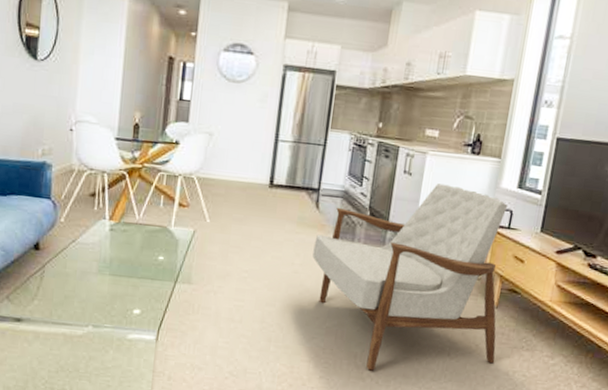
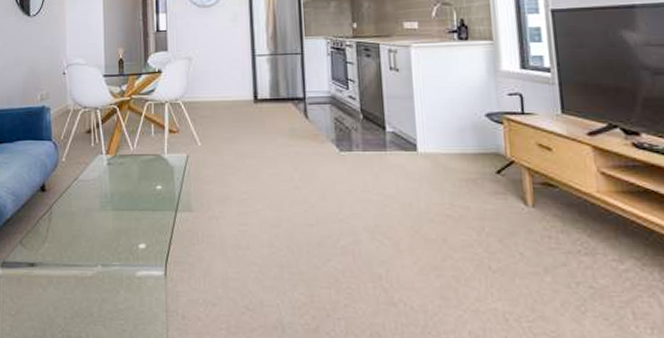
armchair: present [312,183,508,371] -> none [310,75,549,294]

